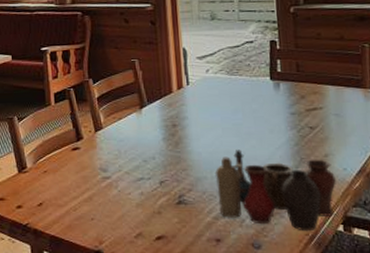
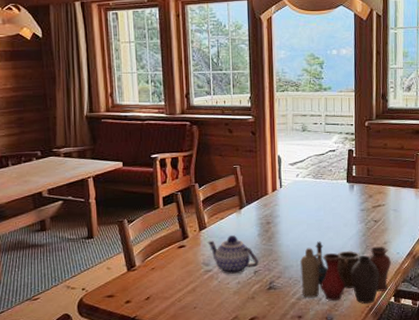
teapot: none [103,137,165,184] -> present [206,234,259,275]

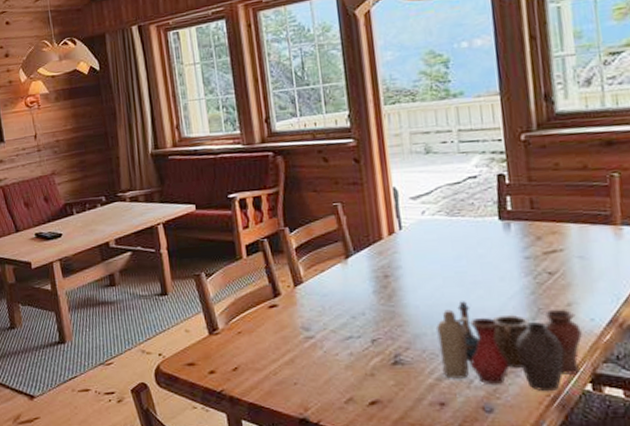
teapot: present [206,234,259,275] -> none [304,291,377,344]

